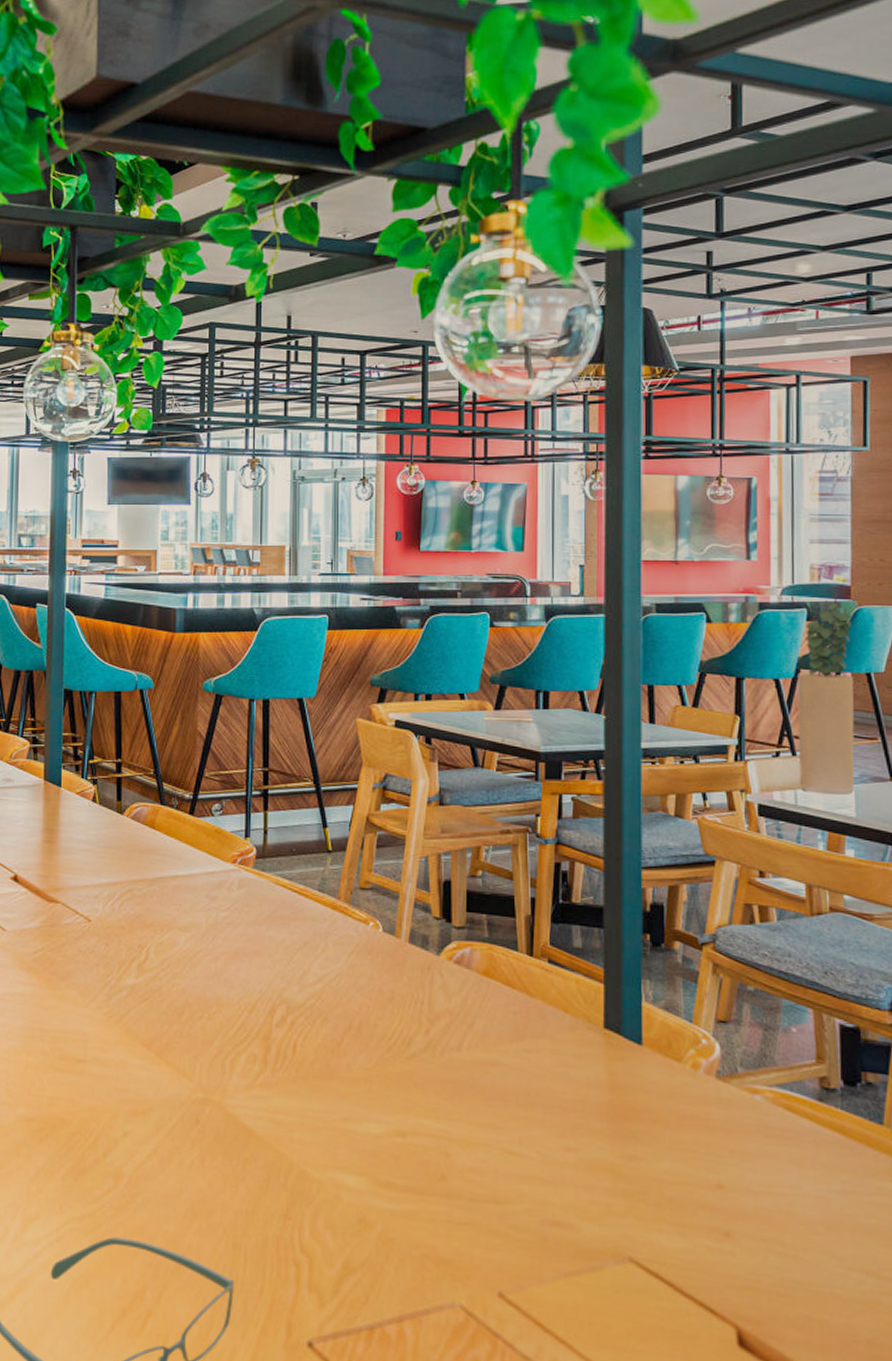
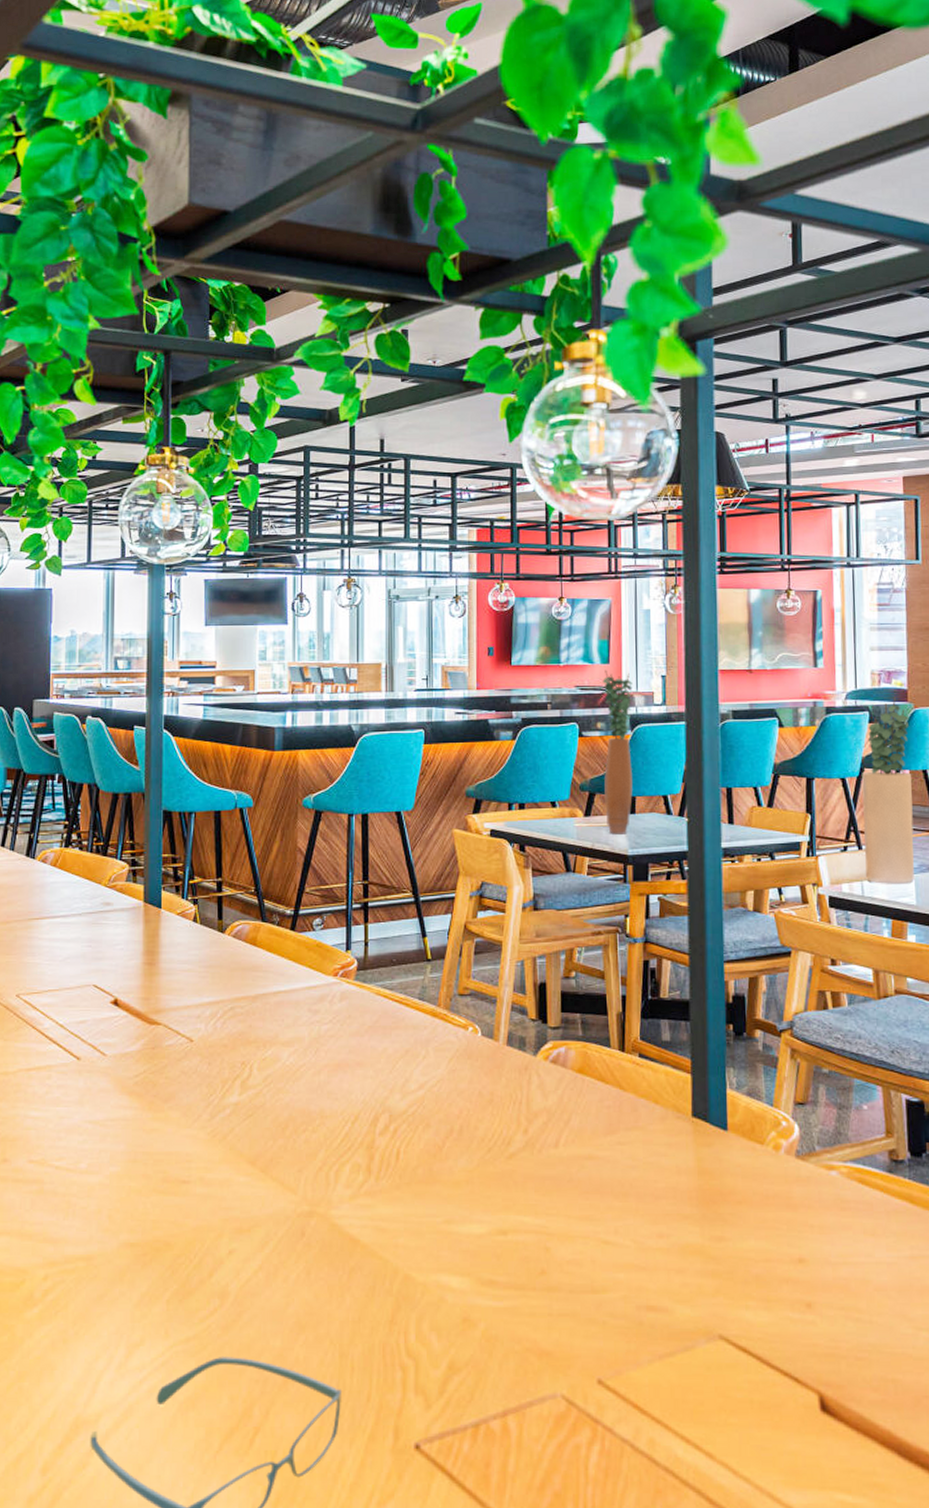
vase: none [516,558,548,730] -> present [602,670,633,834]

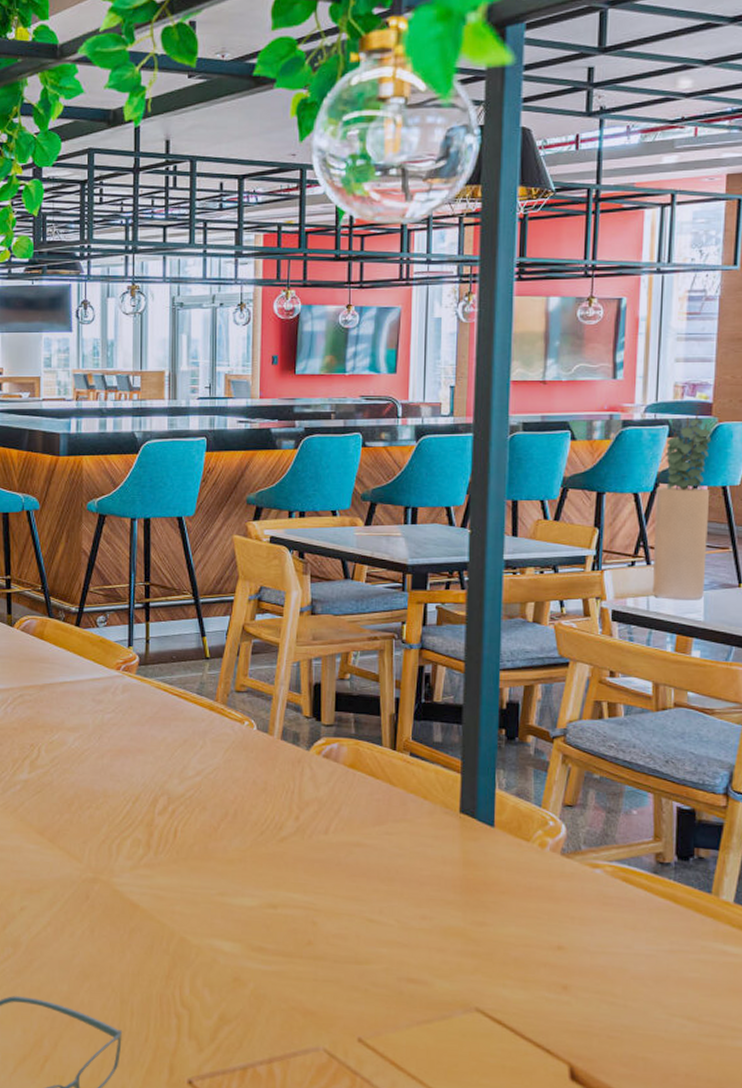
vase: present [602,670,633,834] -> none [386,380,420,544]

